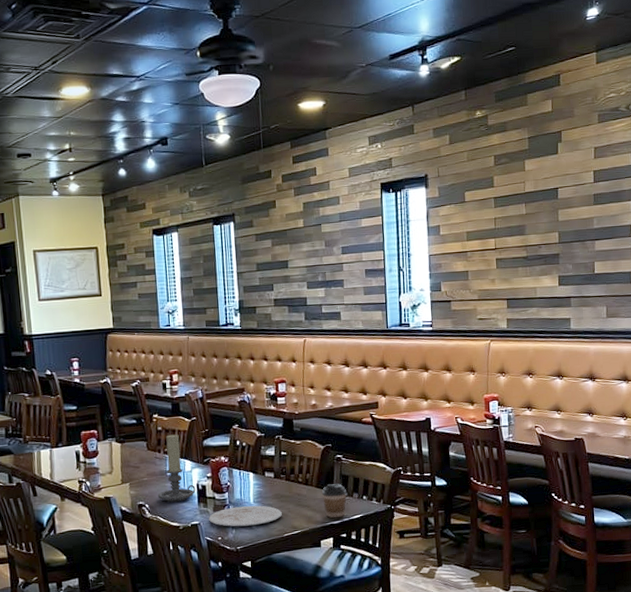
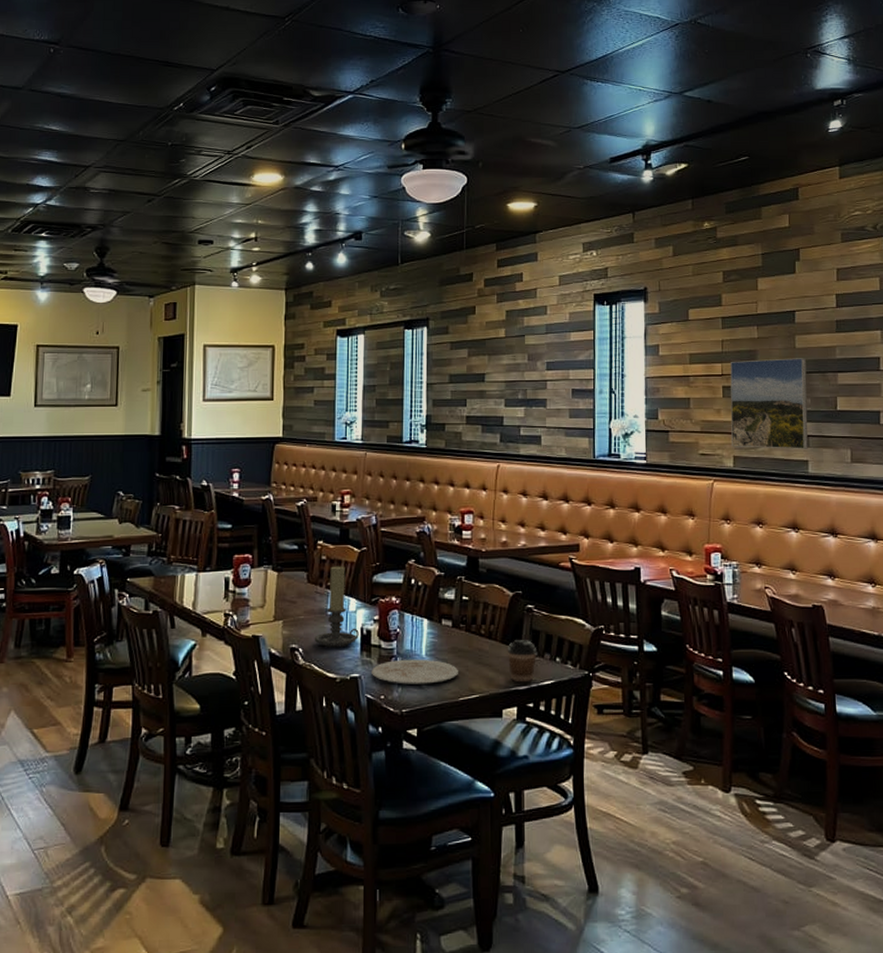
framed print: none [502,229,570,311] -> present [730,358,808,449]

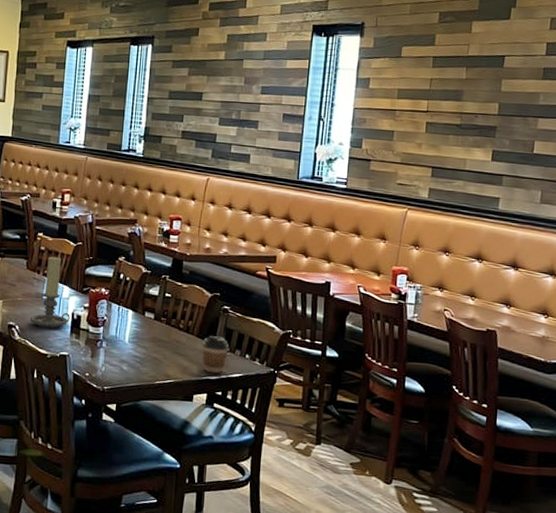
plate: present [370,659,458,684] -> none [78,343,157,367]
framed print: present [730,358,808,449] -> none [429,99,510,187]

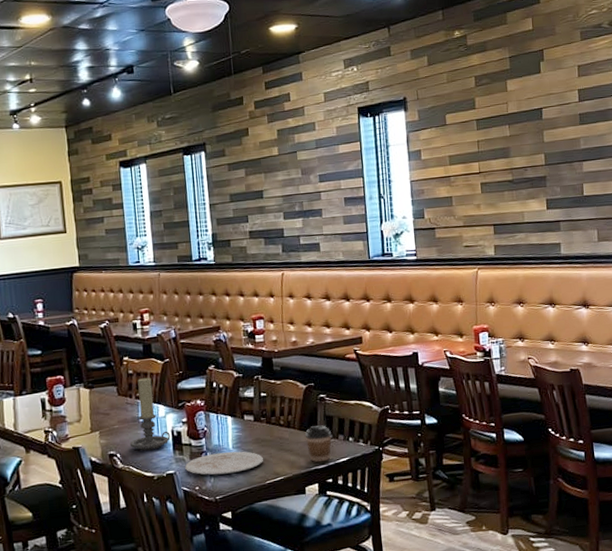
plate: none [78,343,157,367] -> present [184,451,263,475]

